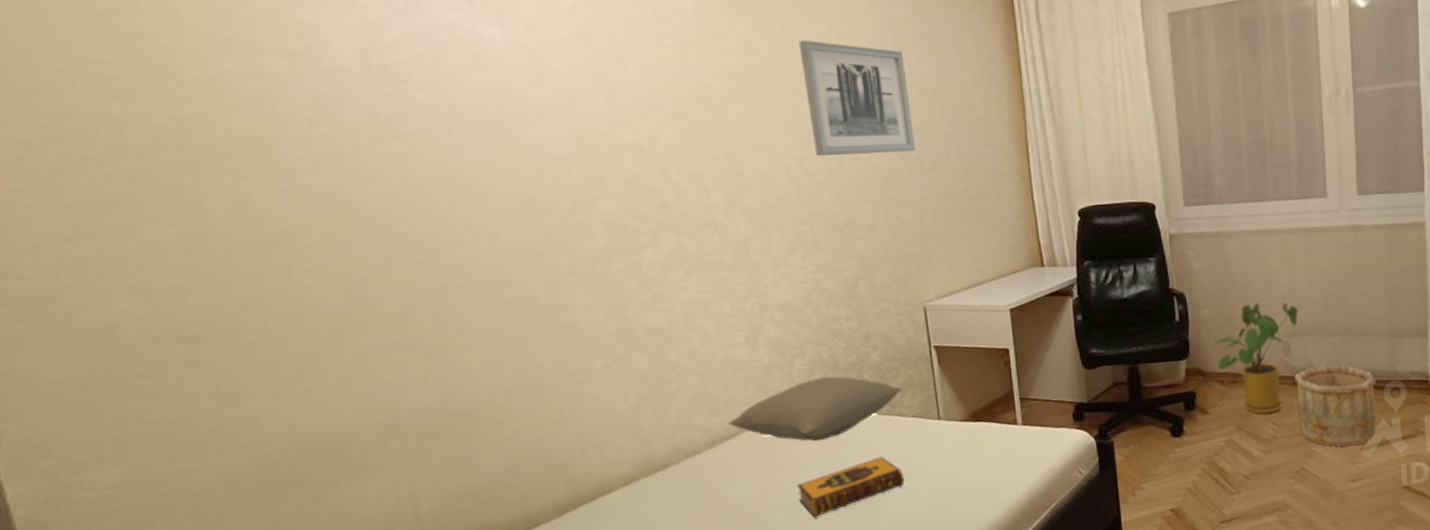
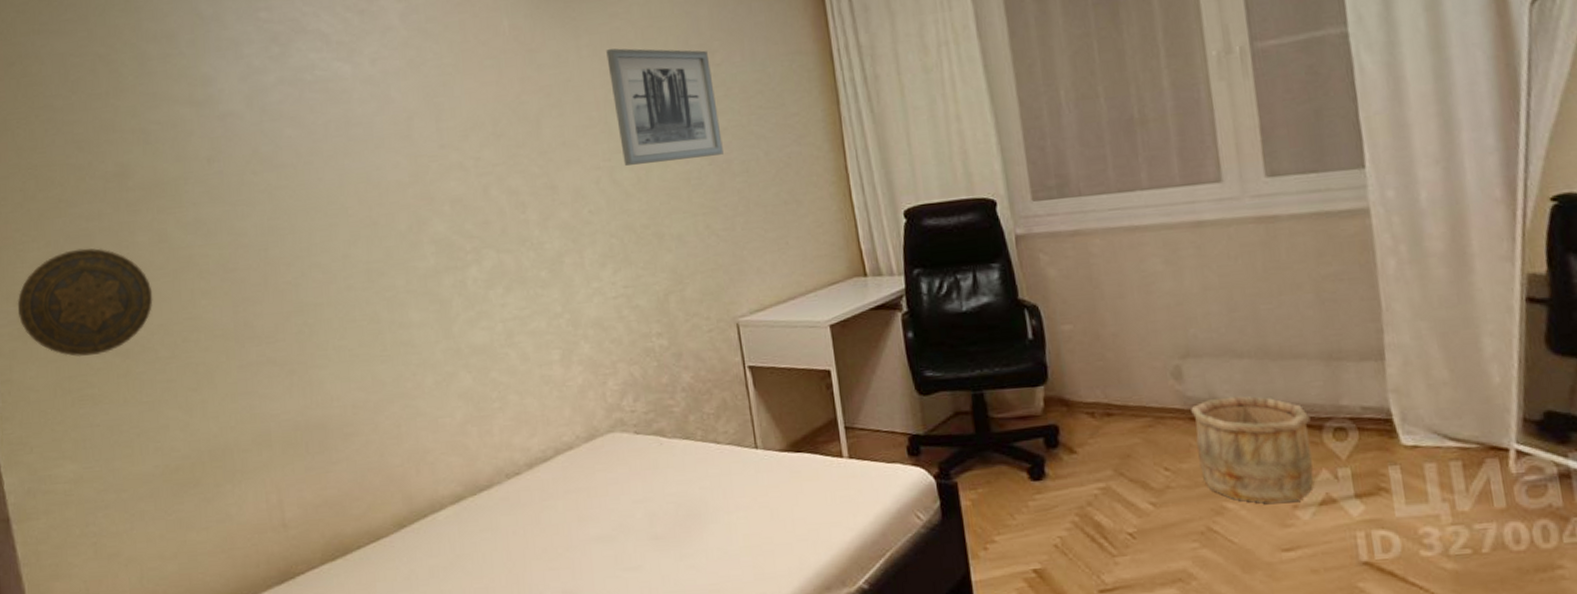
decorative plate: none [18,215,232,344] -> present [17,248,153,358]
pillow: present [728,376,903,442] -> none [546,397,717,468]
hardback book: present [797,456,905,518] -> none [612,487,722,551]
house plant: present [1212,303,1298,414] -> none [1077,315,1191,457]

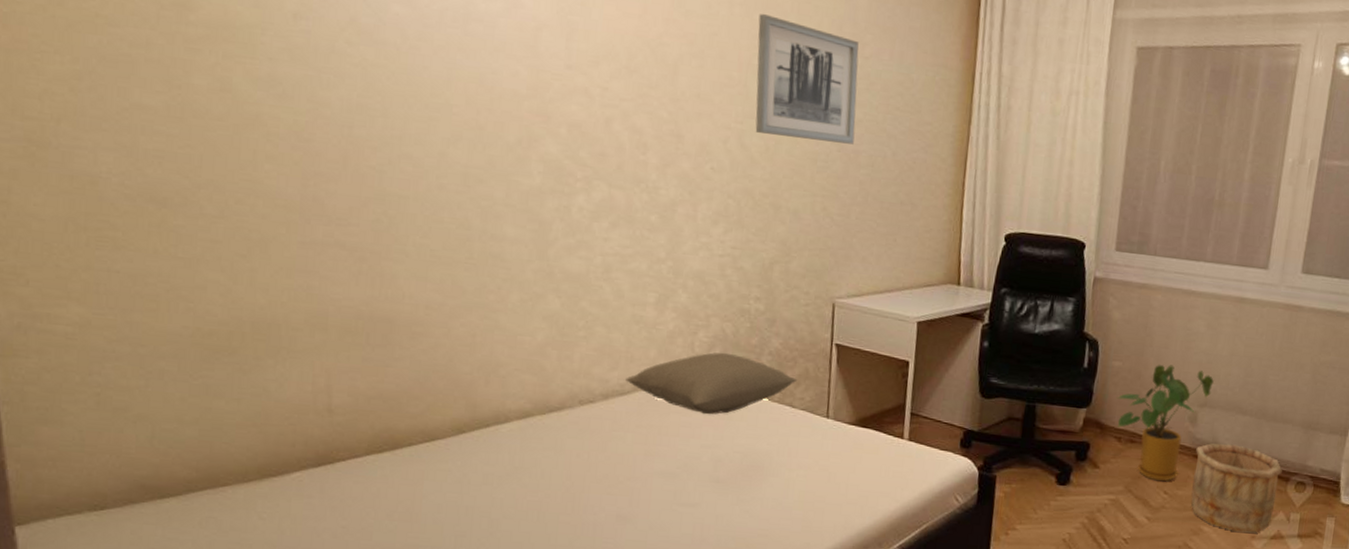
decorative plate: present [17,248,153,358] -> none [25,74,205,197]
pillow: none [546,397,717,468] -> present [625,352,798,415]
house plant: none [1077,315,1191,457] -> present [1117,365,1214,482]

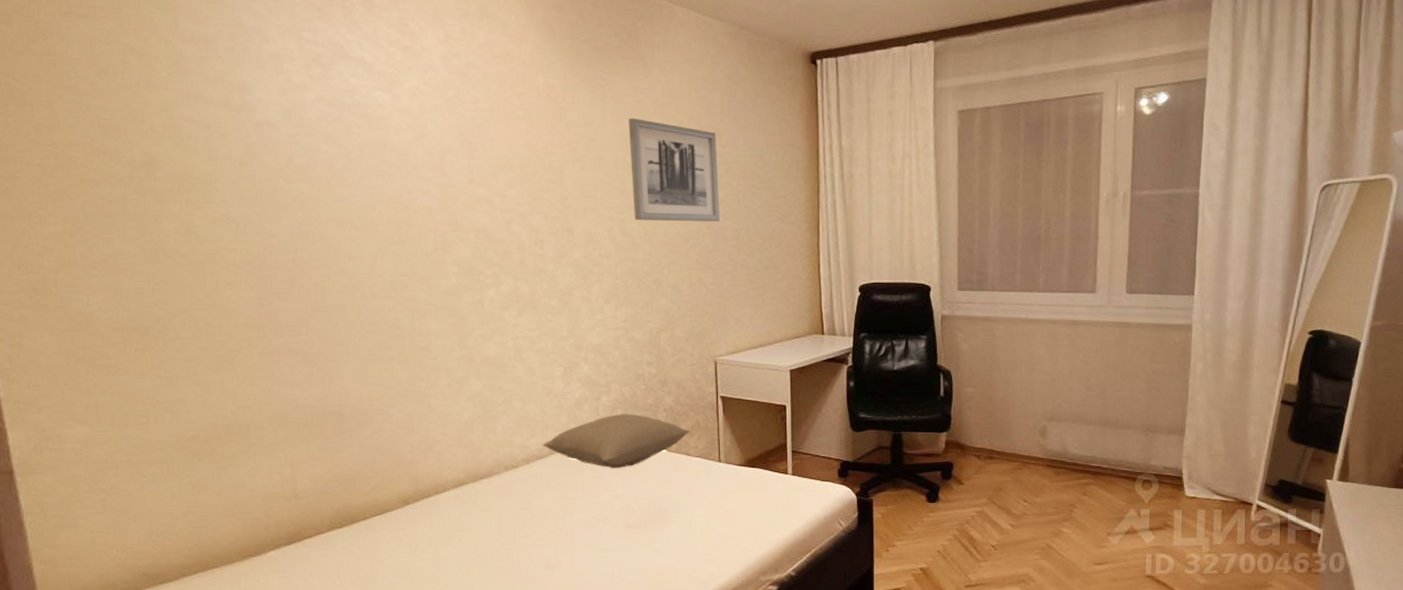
house plant: present [1117,365,1214,482] -> none [973,386,1058,491]
wooden bucket: present [1190,443,1282,533] -> none [1049,452,1129,530]

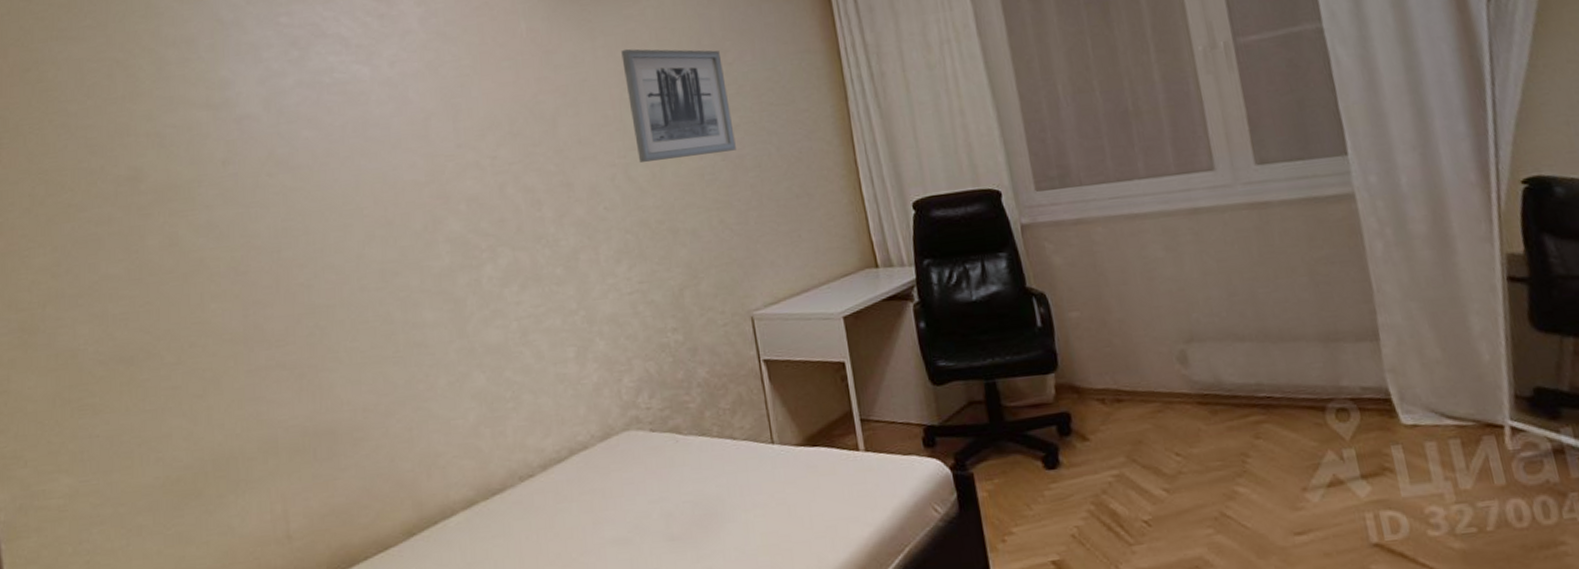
pillow: present [543,413,691,469] -> none [560,394,733,467]

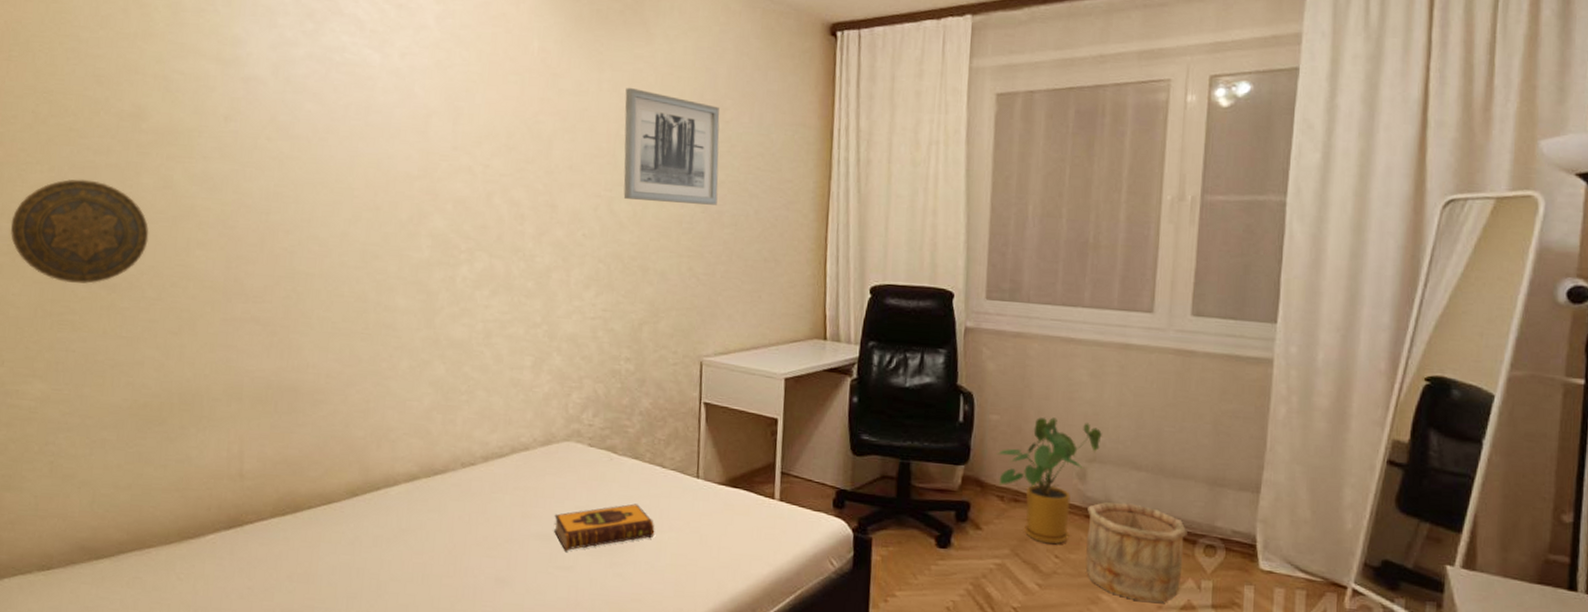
decorative plate: none [19,252,161,366] -> present [10,179,149,284]
hardback book: none [627,485,739,553] -> present [554,503,655,552]
house plant: none [1085,301,1195,442] -> present [996,417,1102,544]
wooden bucket: none [1198,379,1321,487] -> present [1085,502,1188,603]

